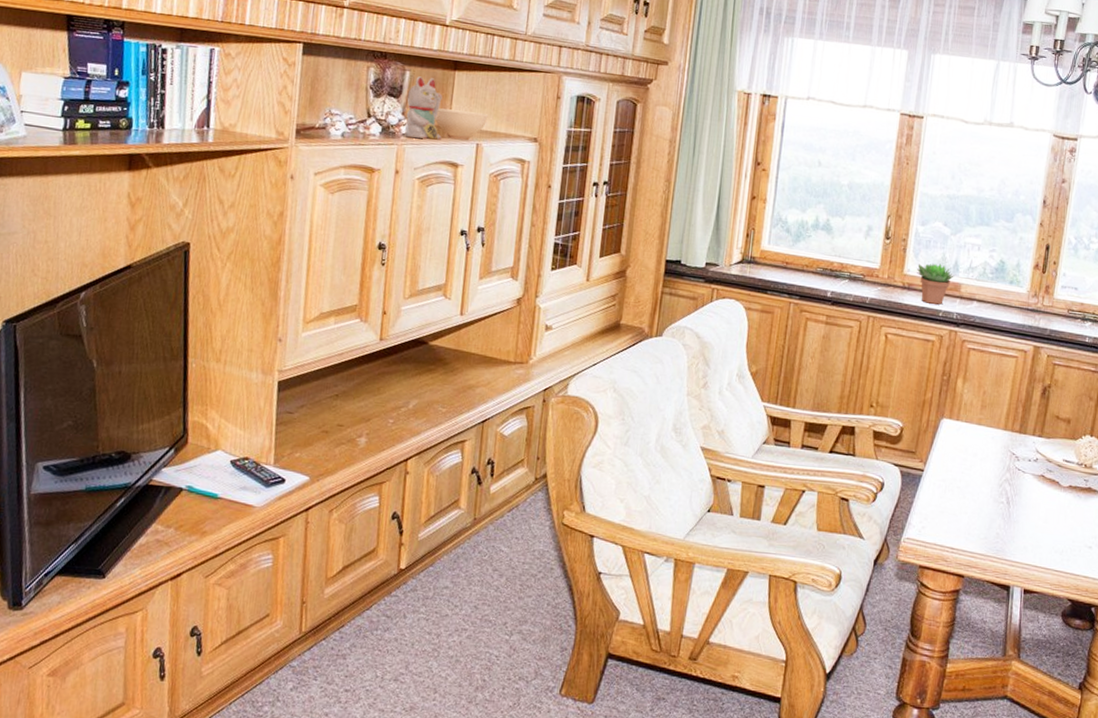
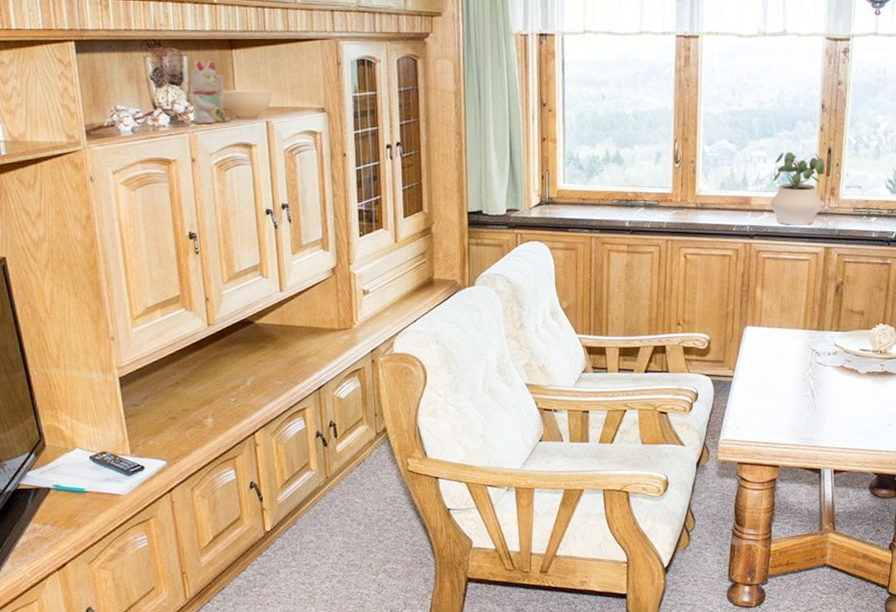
succulent plant: present [916,263,954,305] -> none [707,180,744,220]
potted plant: none [980,243,1042,321] -> present [770,152,825,226]

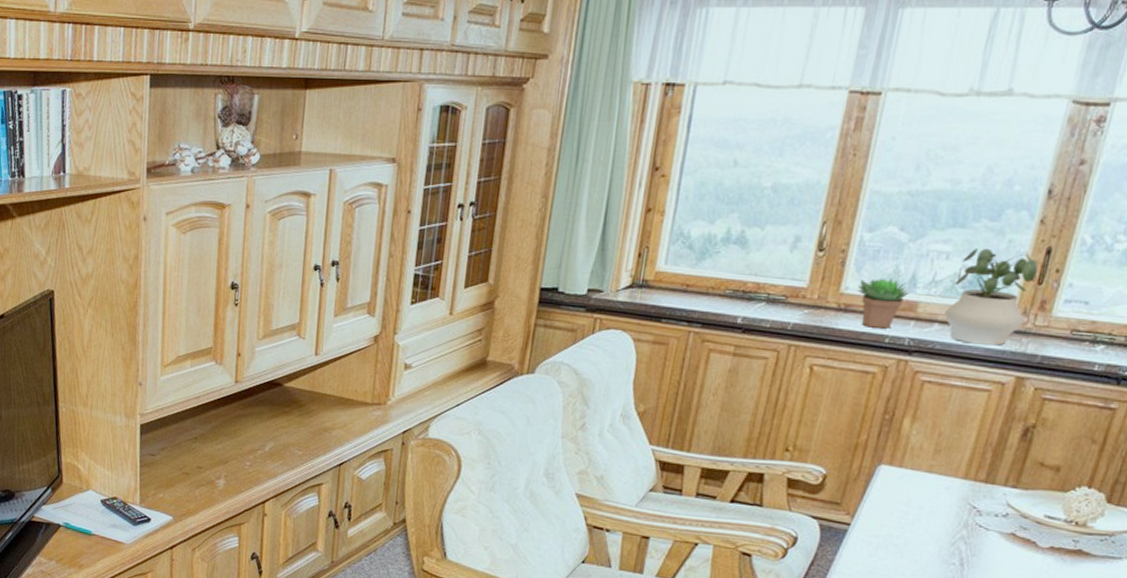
decorative figurine: present [188,60,231,124] -> none [255,99,293,170]
bowl: present [220,90,273,120] -> none [285,133,342,167]
succulent plant: none [707,180,744,220] -> present [857,278,910,329]

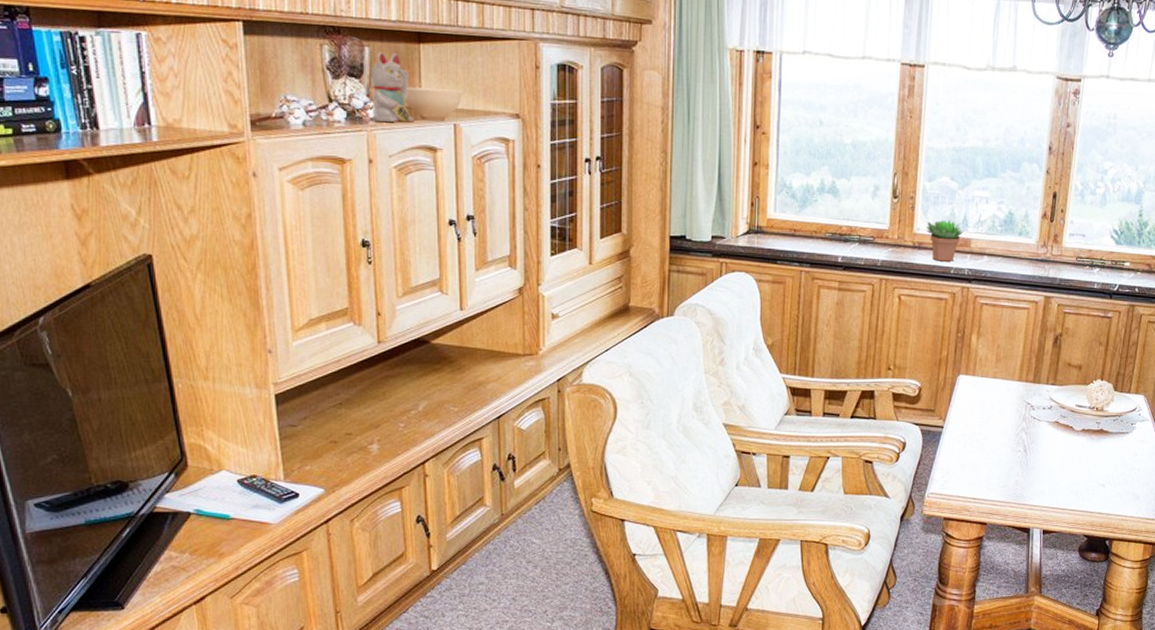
decorative figurine: none [255,99,293,170] -> present [369,52,414,124]
bowl: none [285,133,342,167] -> present [404,87,463,122]
potted plant: present [944,249,1039,346] -> none [990,194,1050,272]

